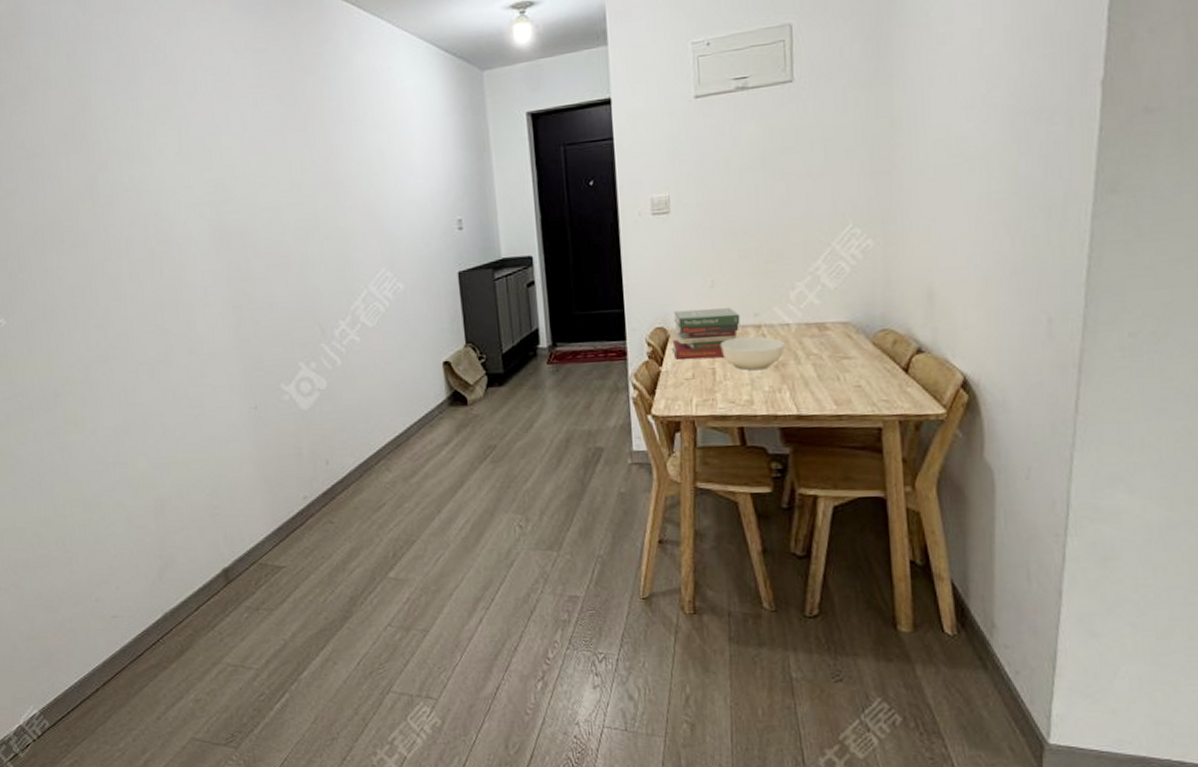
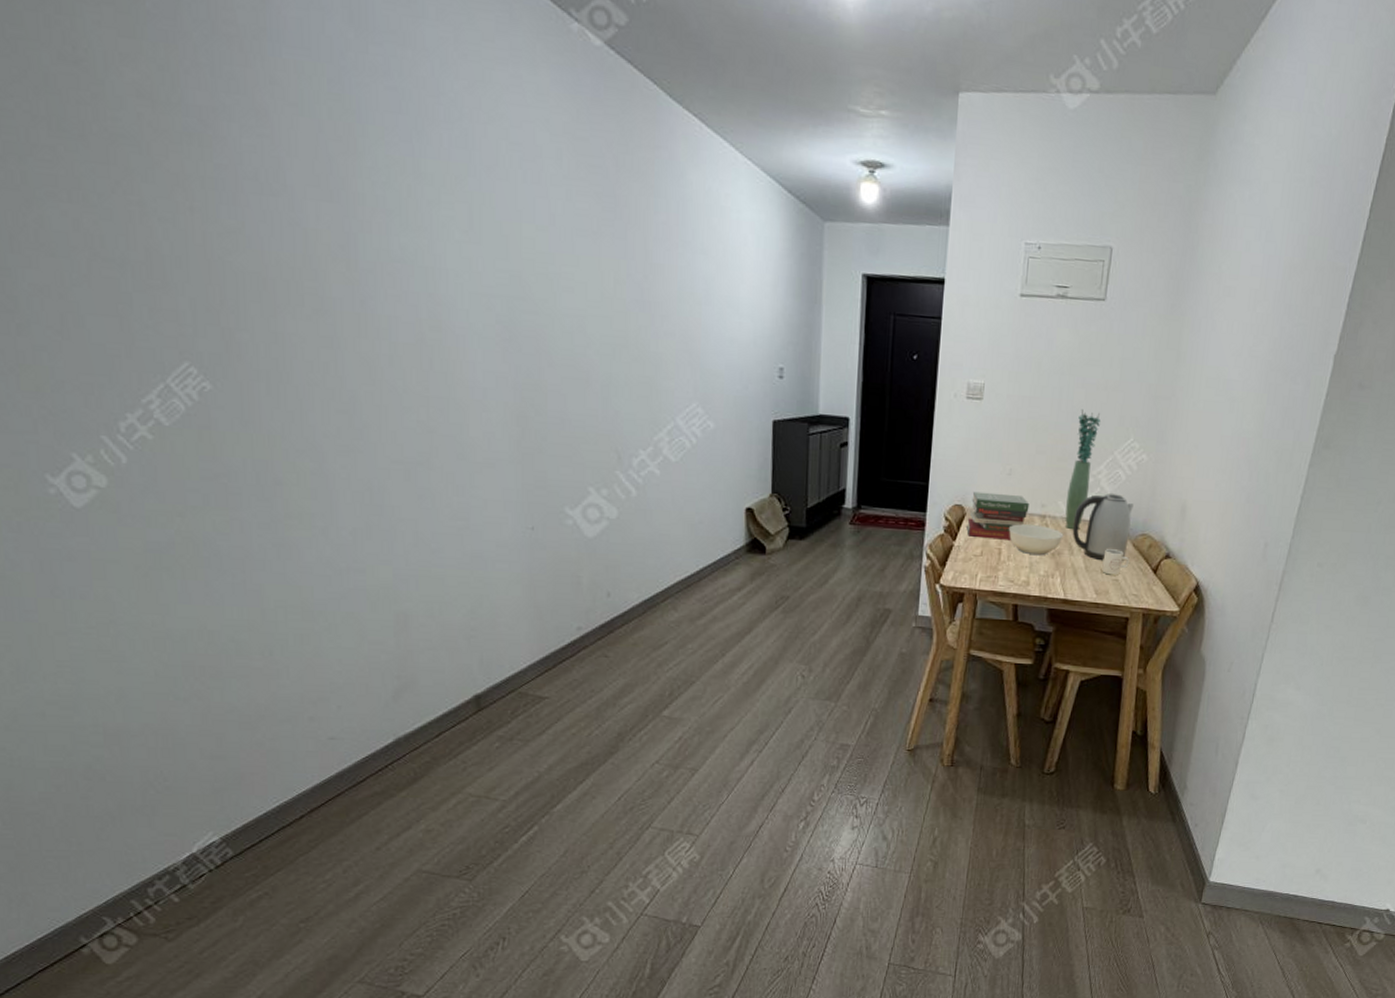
vase: none [782,203,809,336] -> present [1065,409,1100,529]
kettle: none [794,289,867,367] -> present [1072,494,1134,561]
mug: none [838,351,872,382] -> present [1102,549,1129,576]

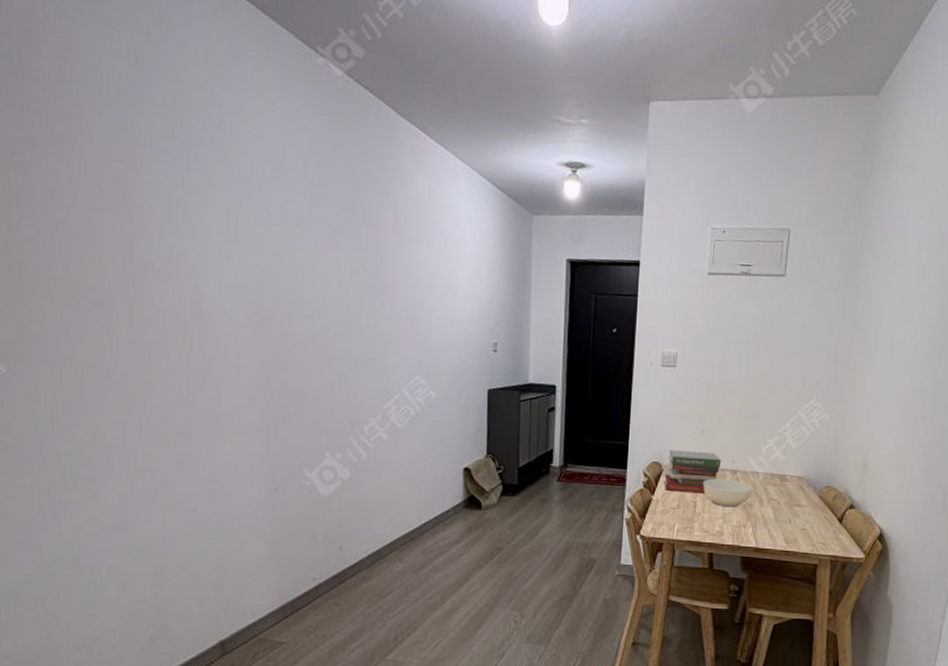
vase: present [1065,409,1100,529] -> none [754,373,784,482]
kettle: present [1072,494,1134,561] -> none [761,449,818,512]
mug: present [1102,549,1129,576] -> none [790,500,816,525]

